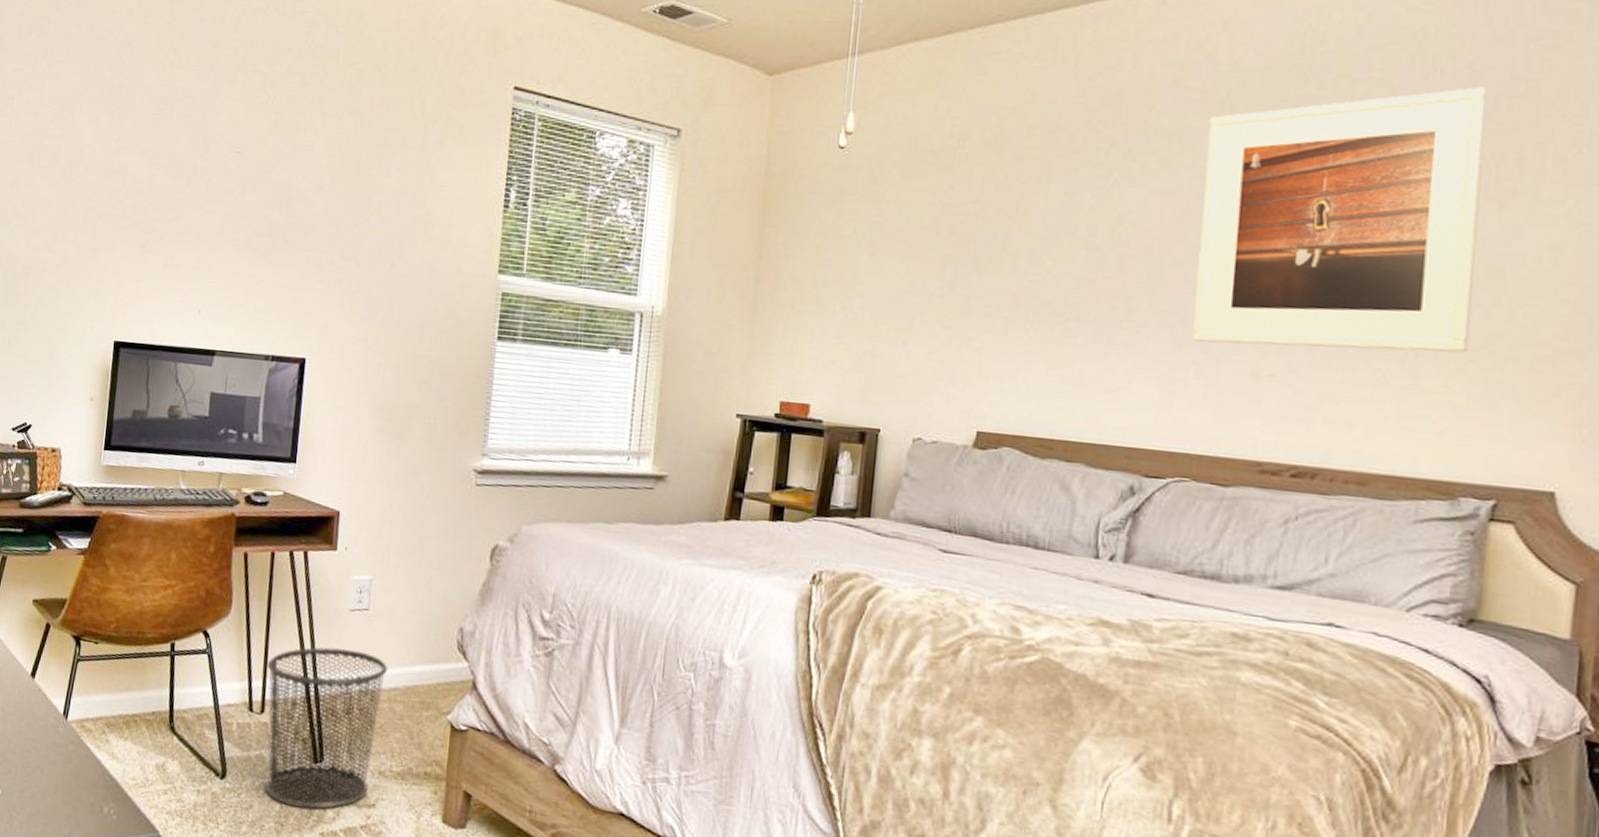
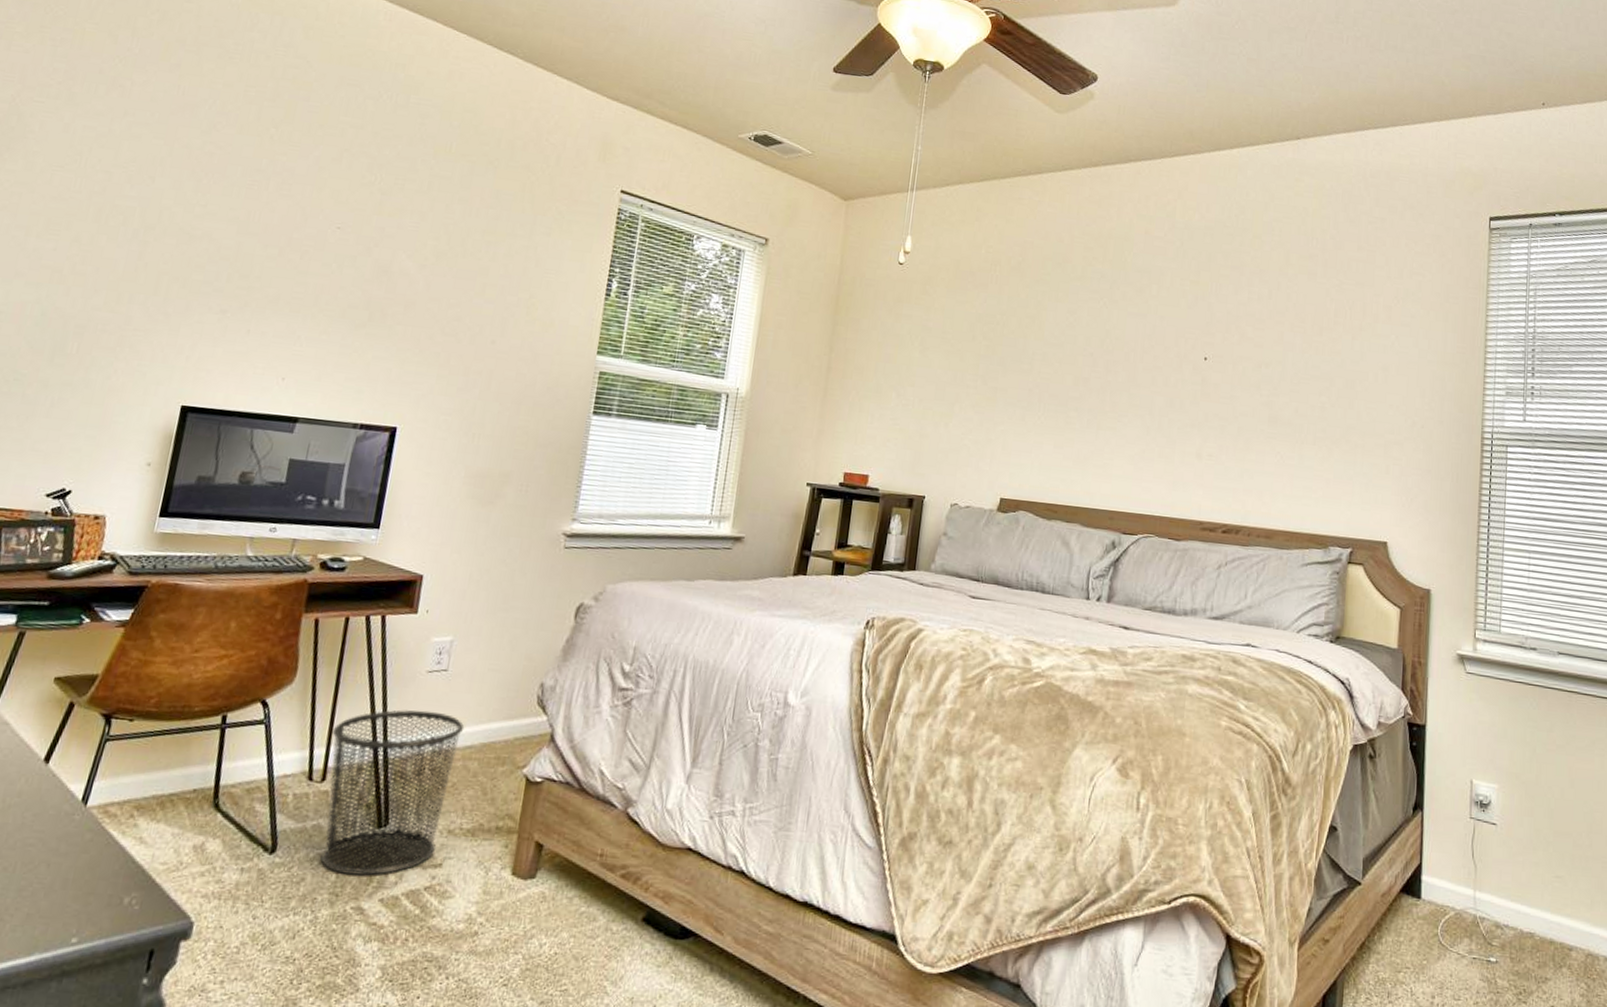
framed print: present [1192,86,1489,353] -> none [1156,252,1345,441]

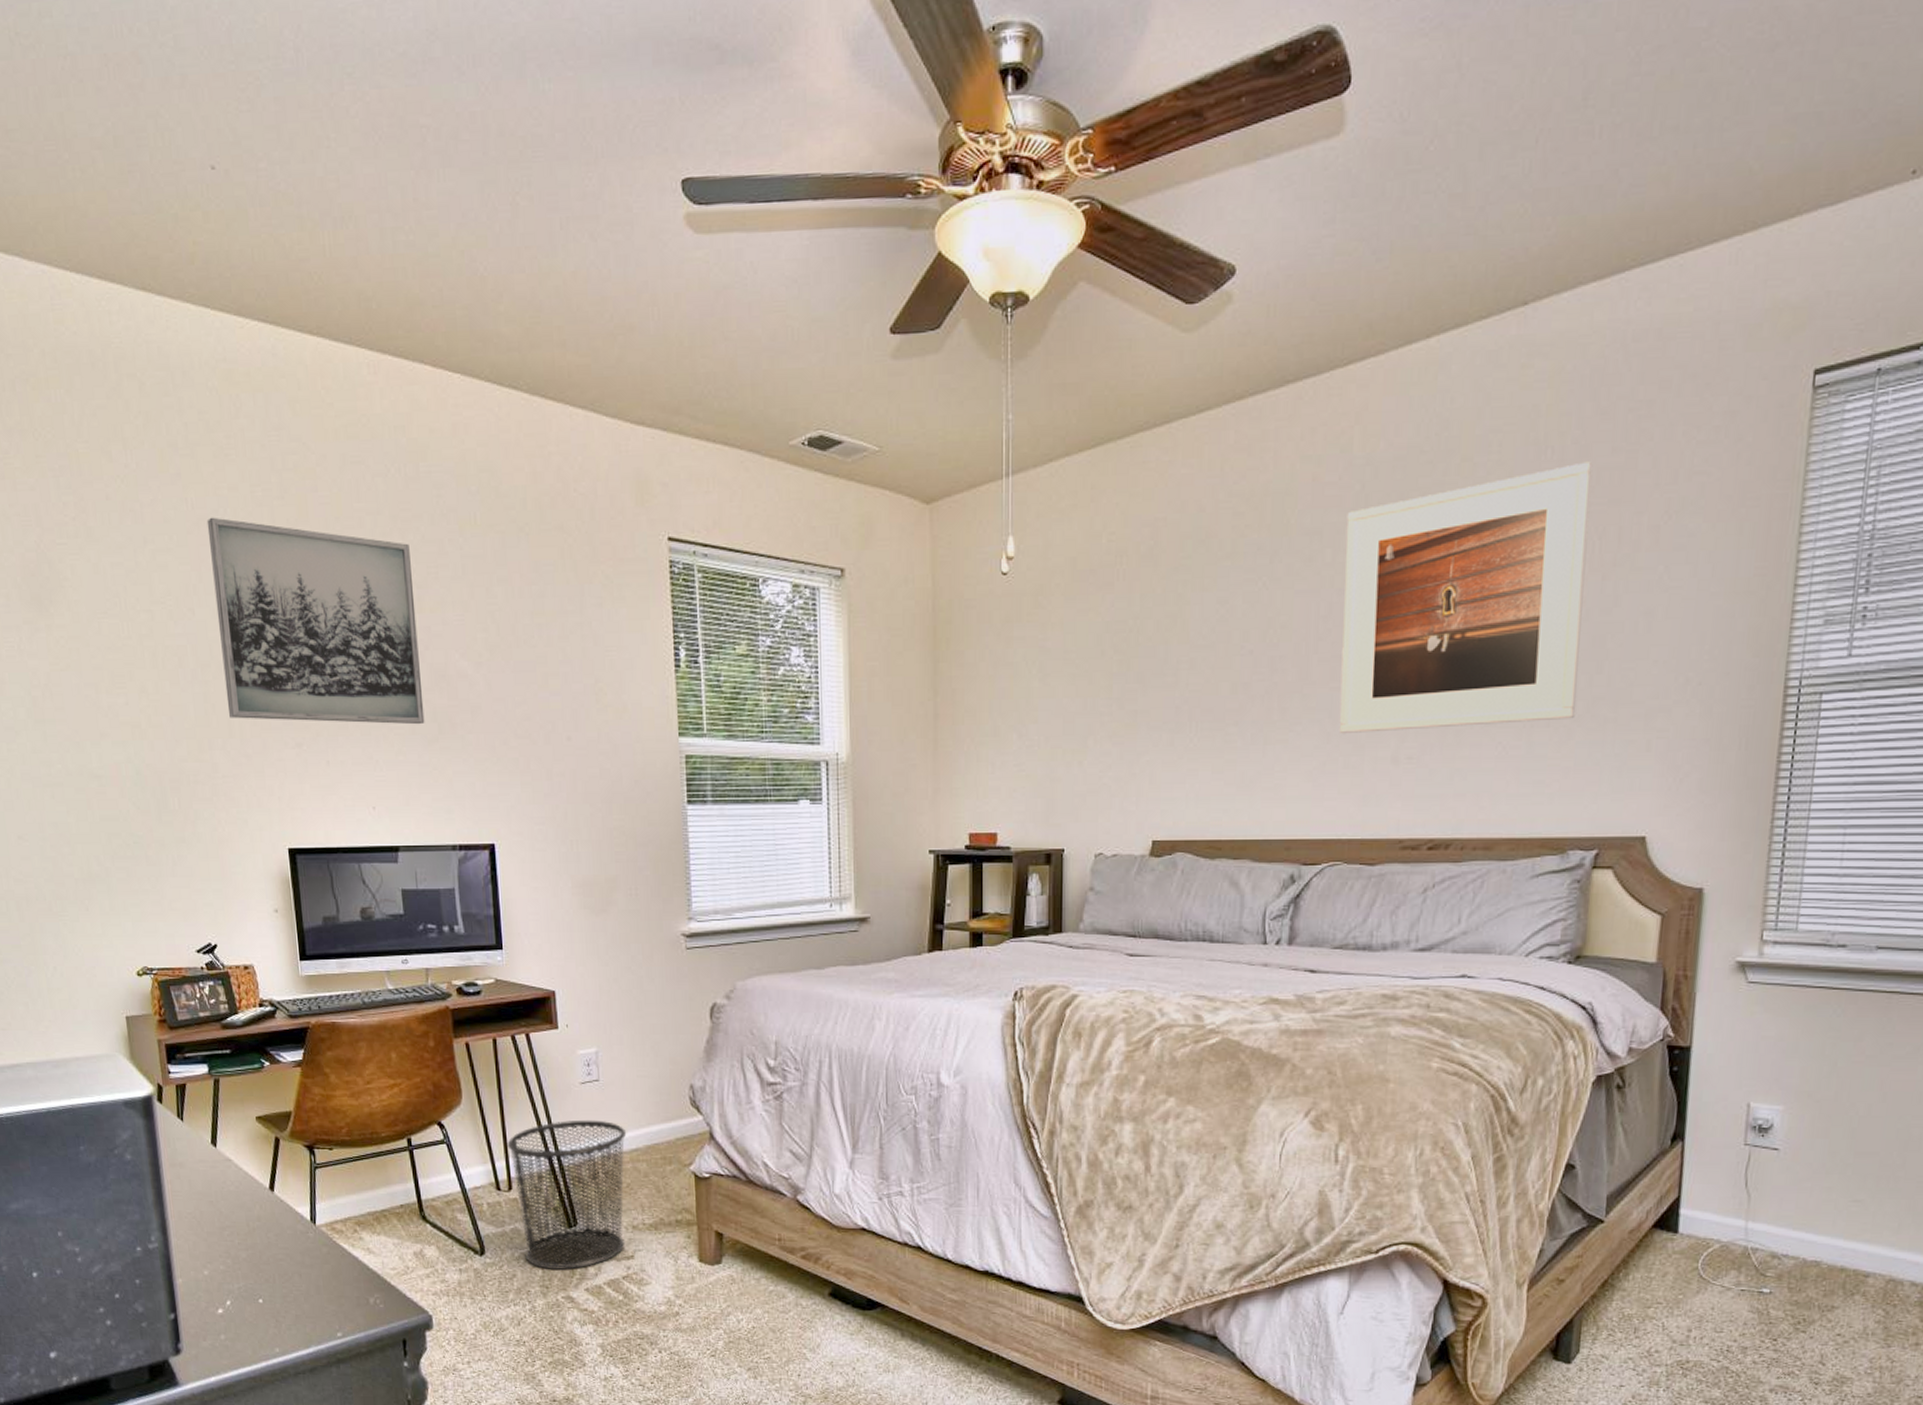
wall art: none [159,104,384,311] -> present [206,517,425,725]
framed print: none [1156,252,1345,441] -> present [1339,461,1593,733]

